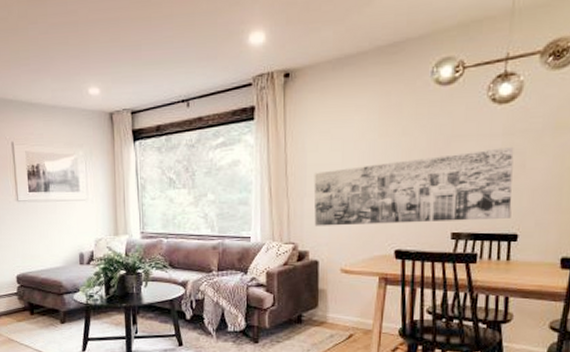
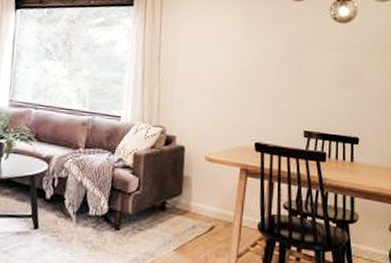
wall art: present [314,146,514,226] -> none [183,59,353,123]

